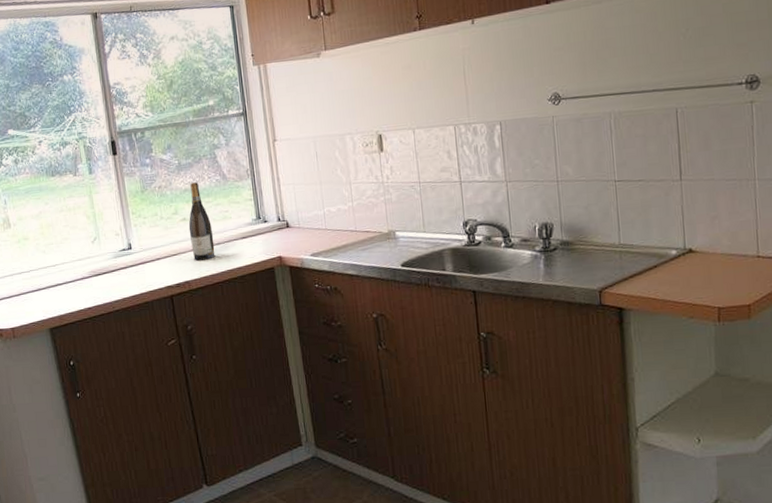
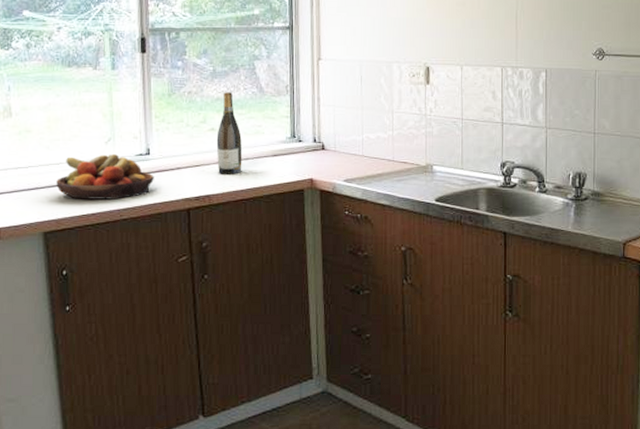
fruit bowl: none [55,252,138,296] -> present [56,154,154,200]

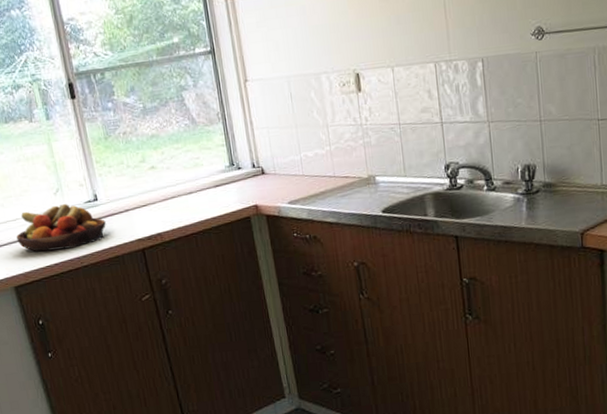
wine bottle: present [216,92,243,174] -> none [157,127,188,211]

